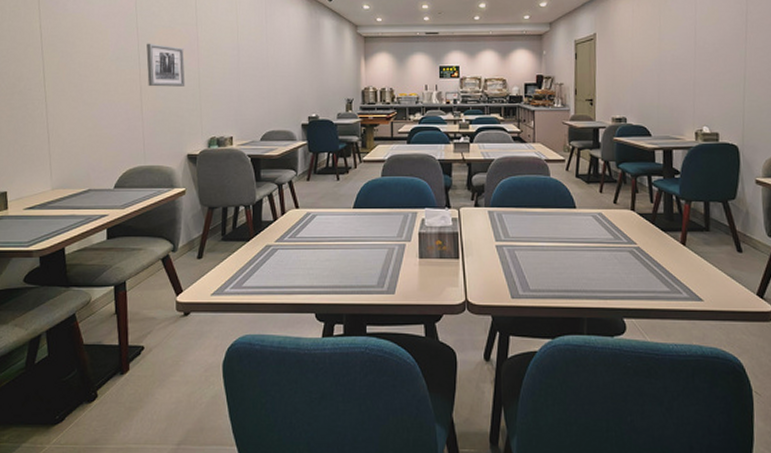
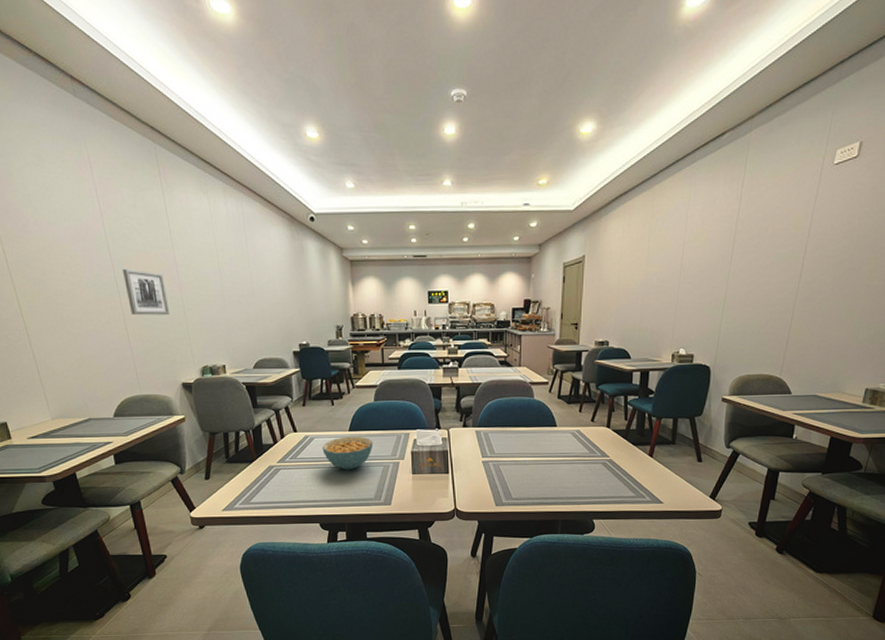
cereal bowl: none [324,214,379,252] -> present [322,436,373,470]

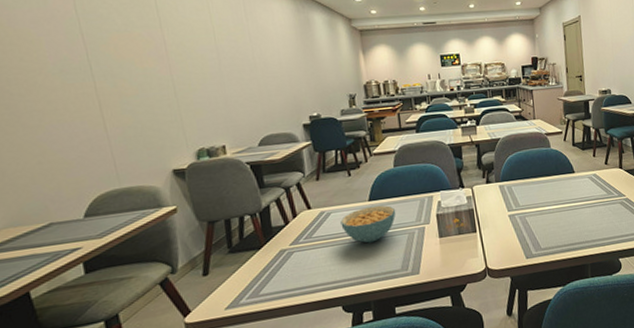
wall art: present [122,268,170,316] -> none [98,50,158,101]

